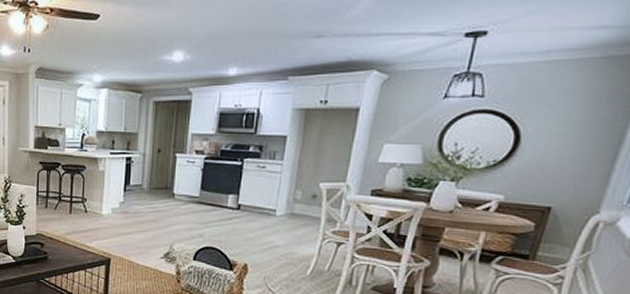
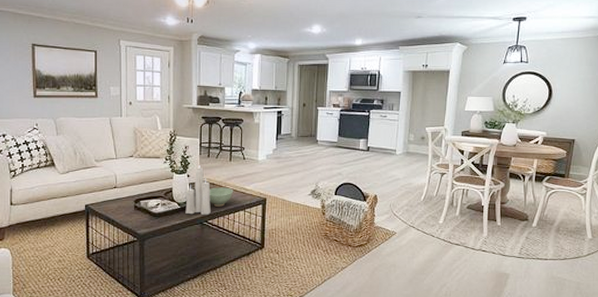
candle: none [20,216,49,272] -> present [185,165,212,215]
bowl: none [46,242,74,264] -> present [208,187,234,207]

